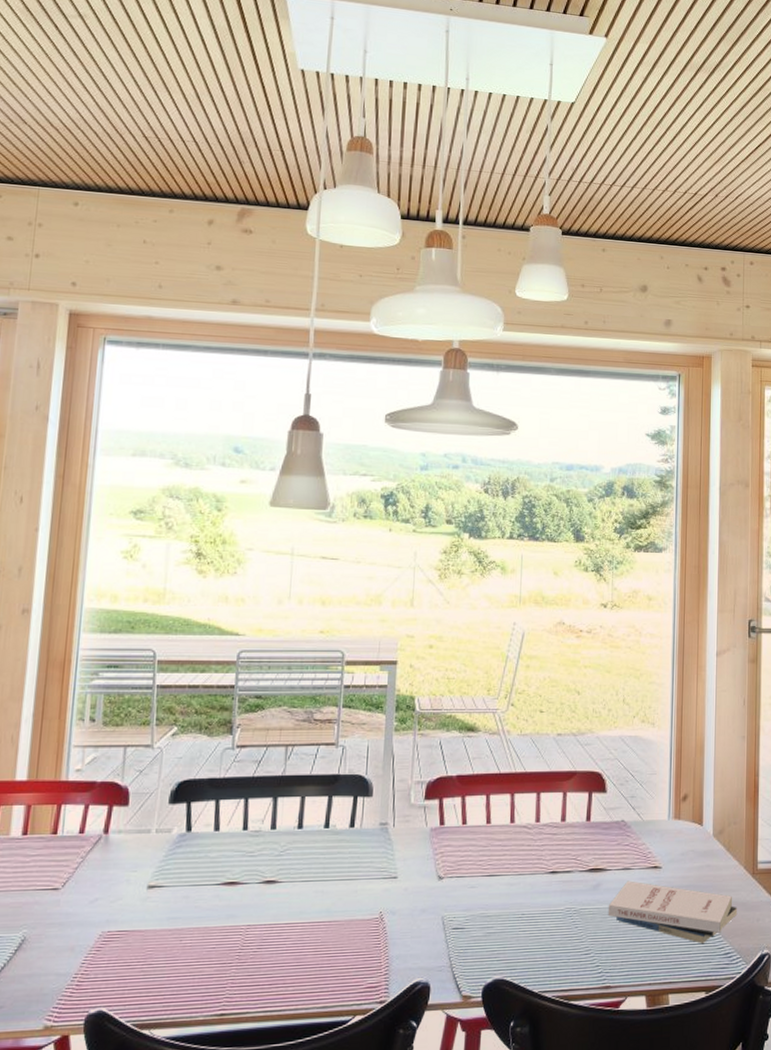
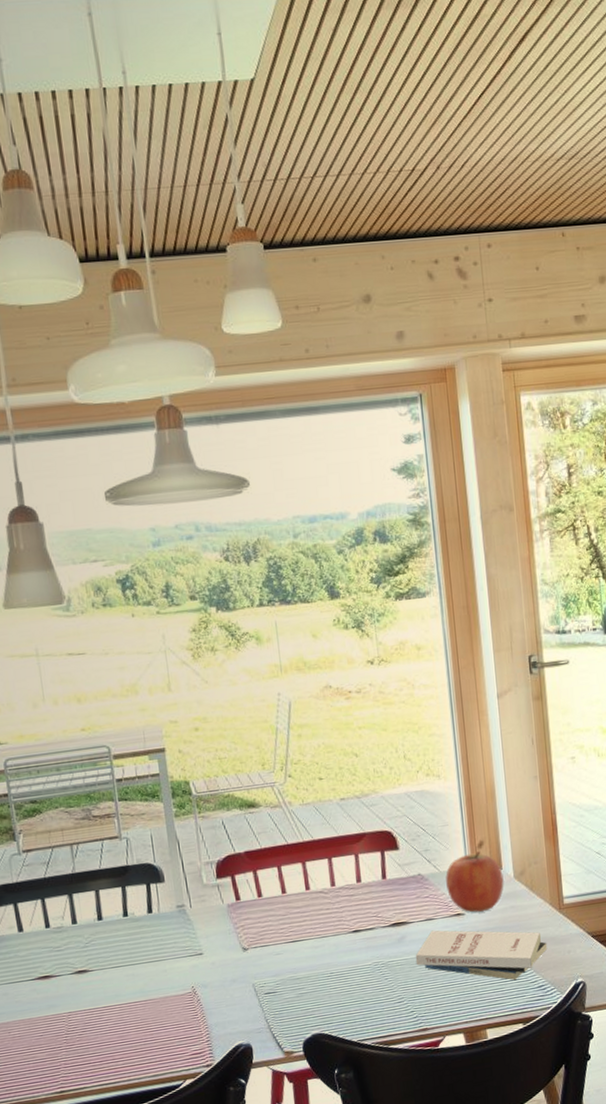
fruit: none [647,804,703,867] -> present [445,851,504,912]

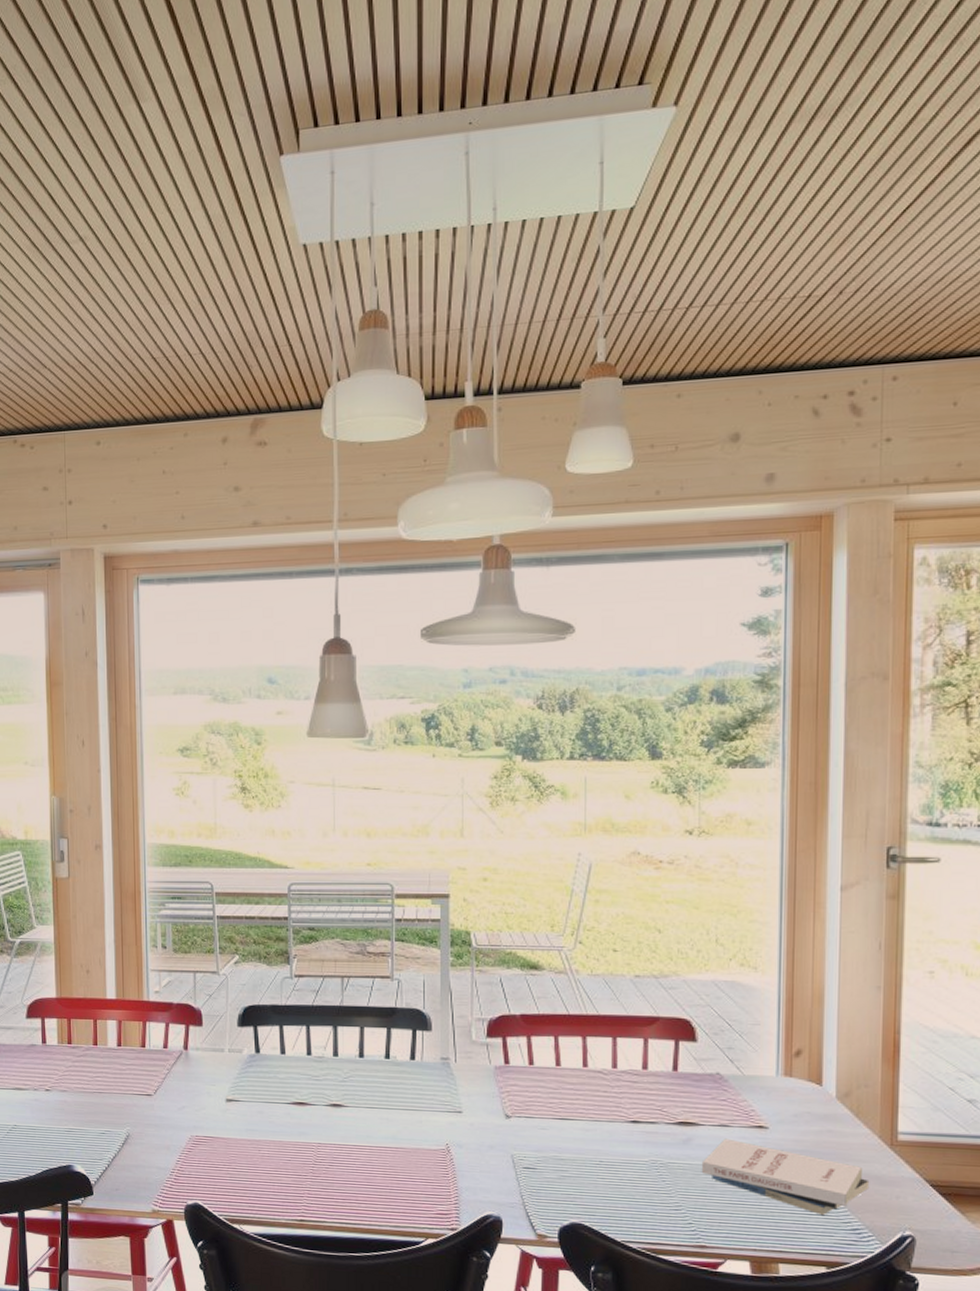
fruit: present [445,851,504,912] -> none [750,1060,823,1129]

